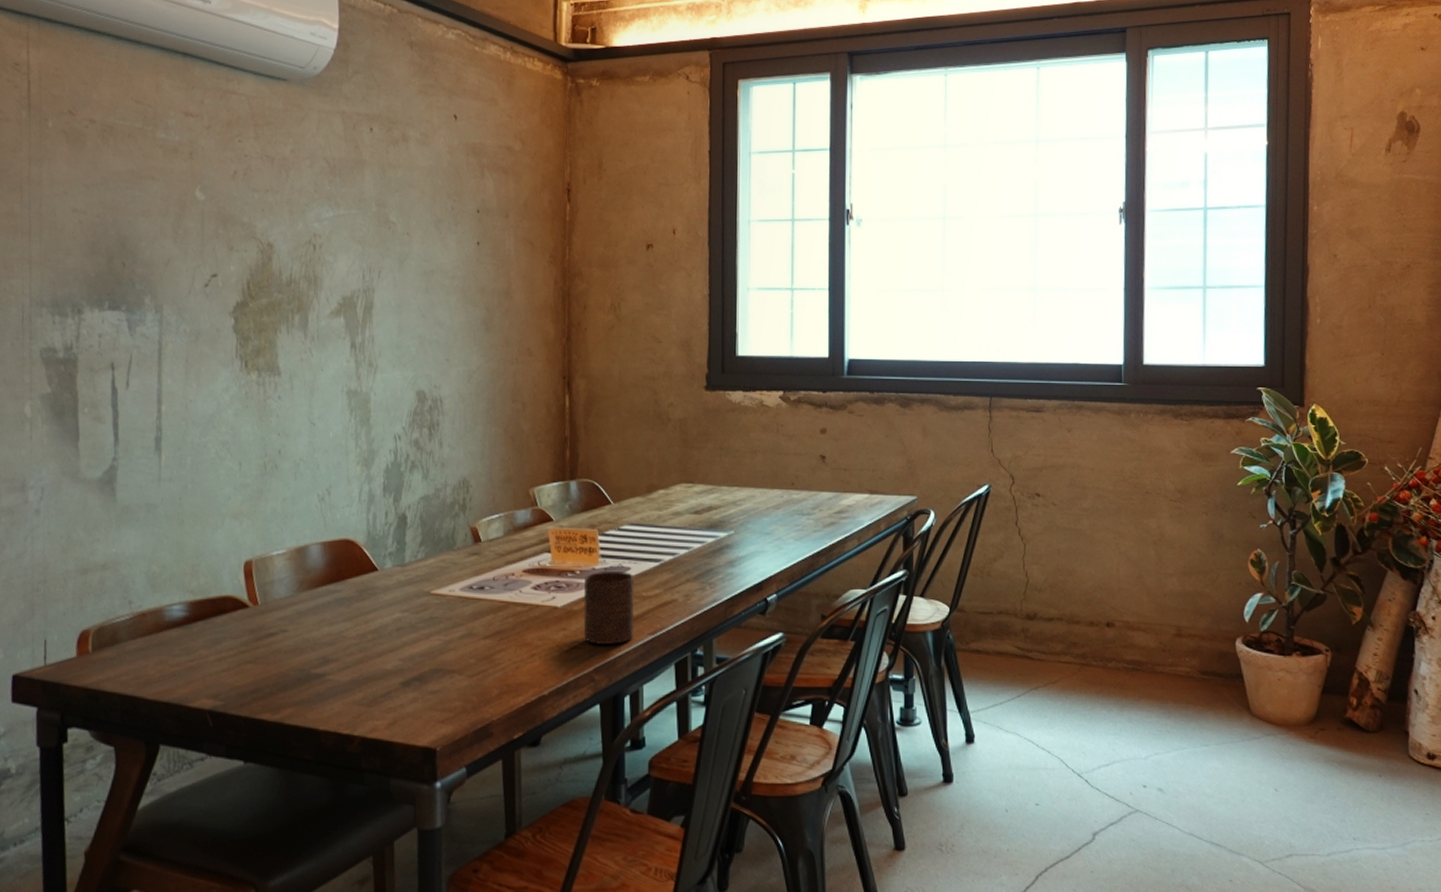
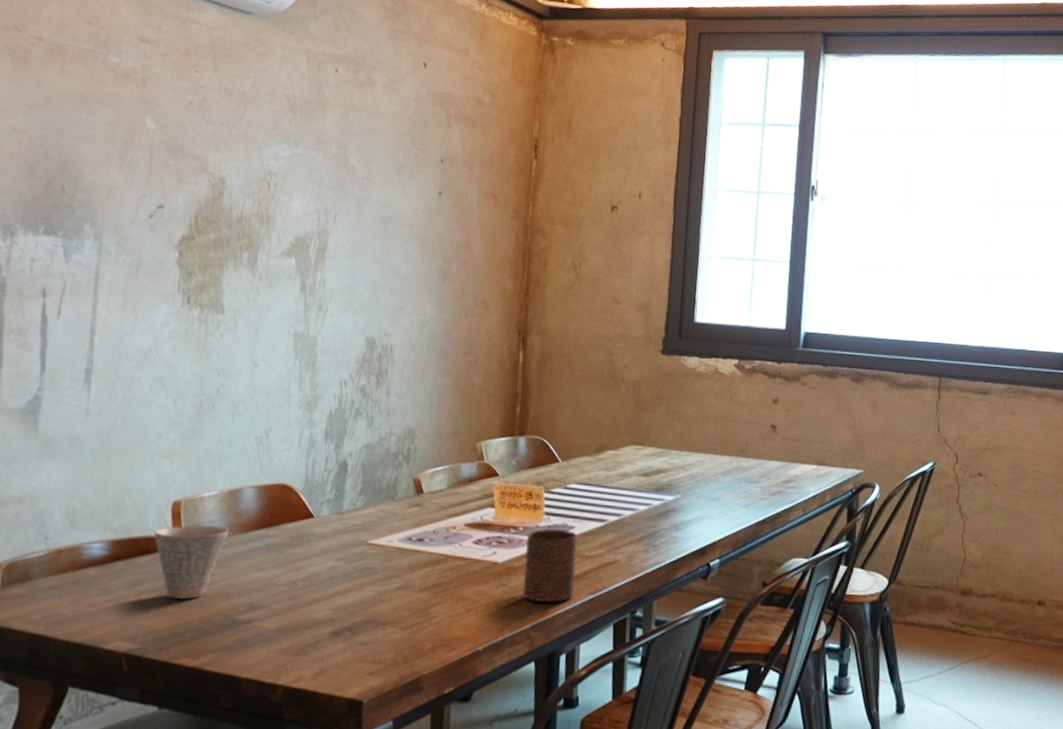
cup: none [228,583,299,655] -> present [153,525,230,599]

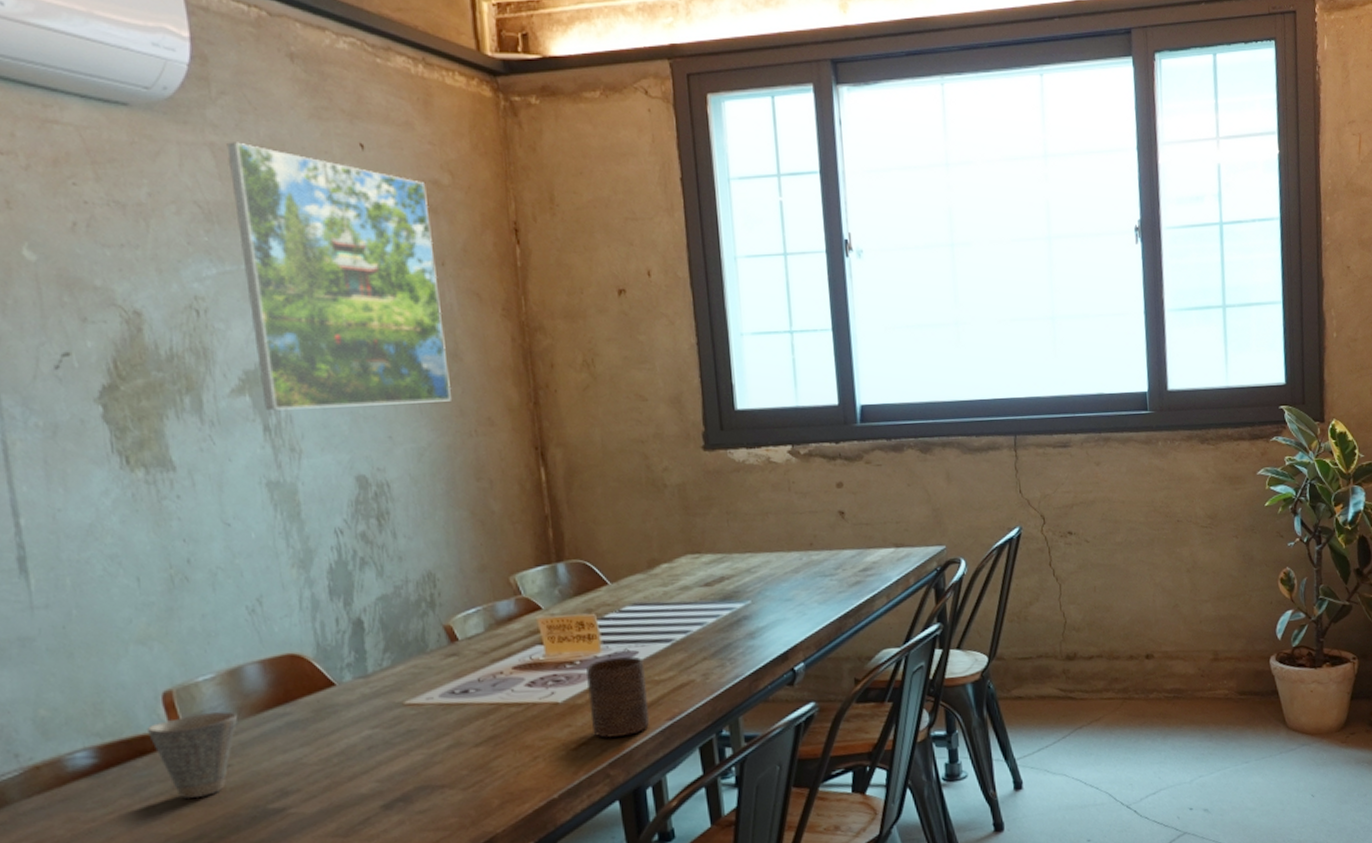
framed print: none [305,51,470,284] -> present [226,142,452,411]

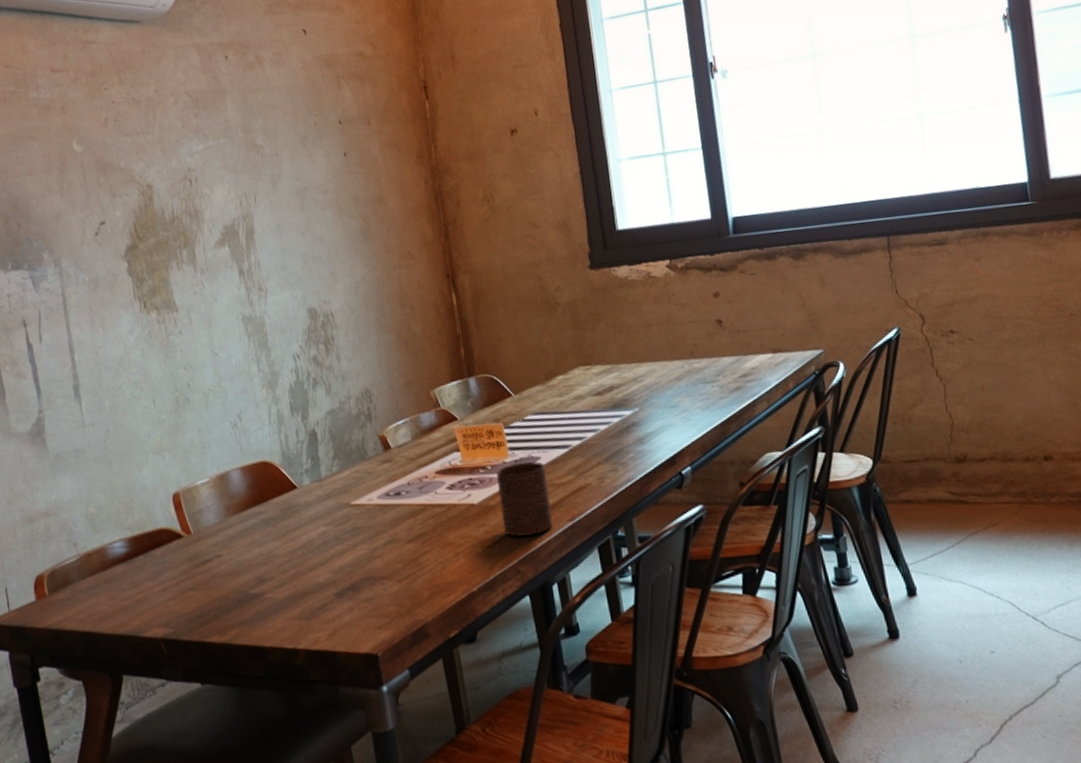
cup: present [146,711,238,798] -> none [162,510,227,583]
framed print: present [226,142,452,411] -> none [207,40,379,258]

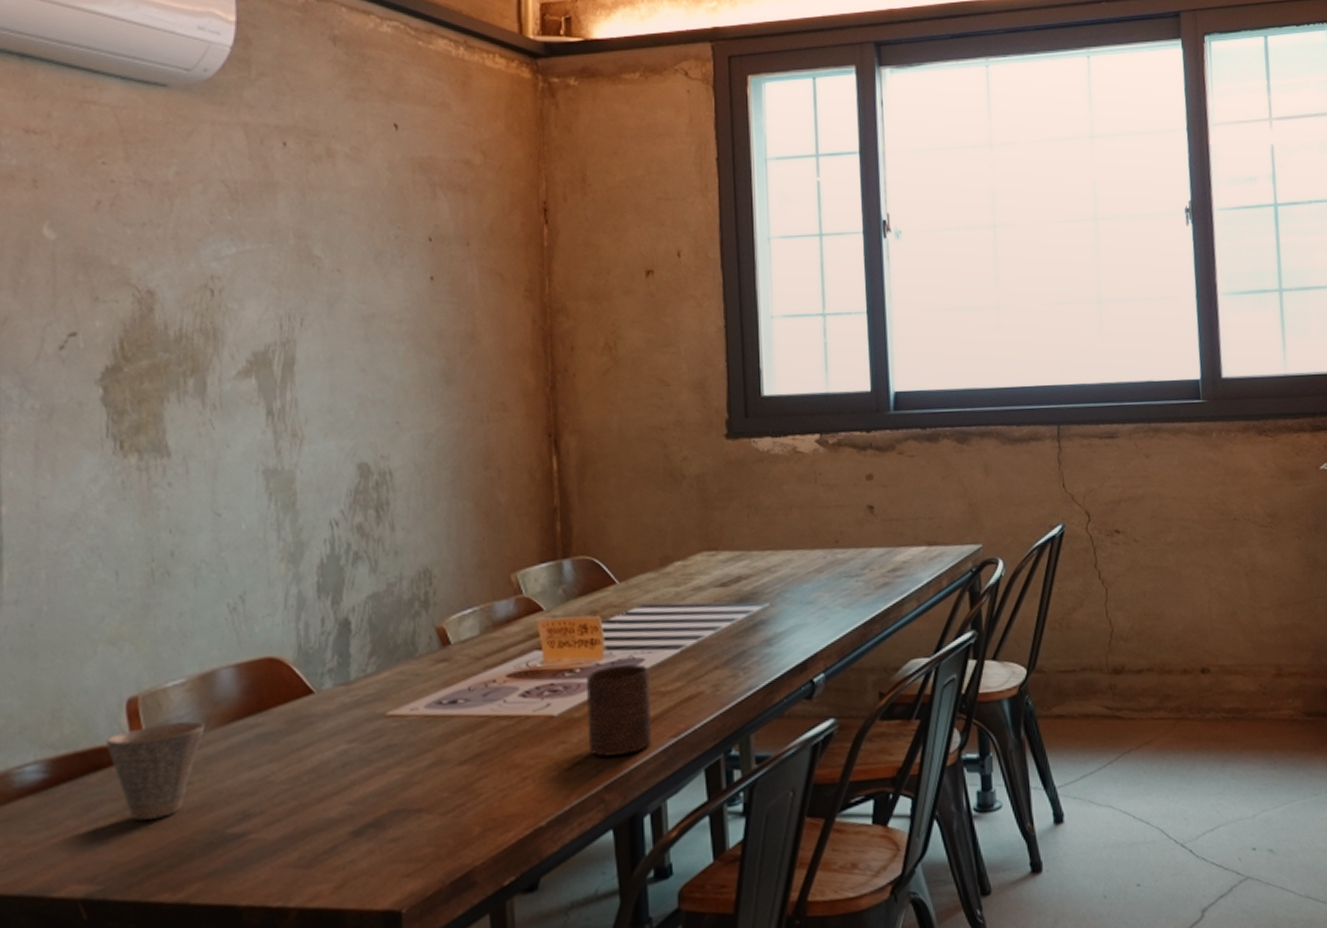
cup: none [162,510,227,583] -> present [105,721,206,820]

